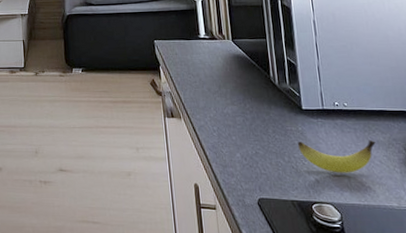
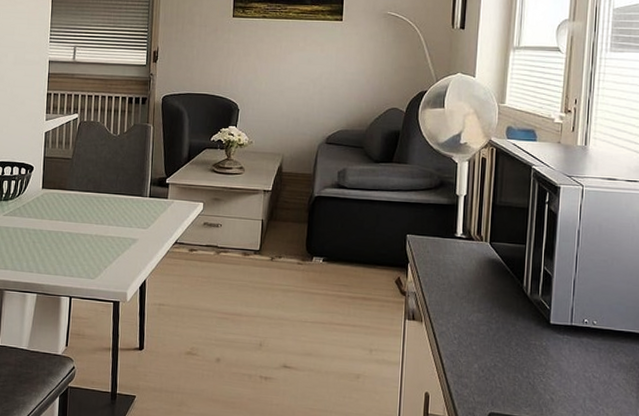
banana: present [297,140,376,173] -> none [538,357,618,394]

